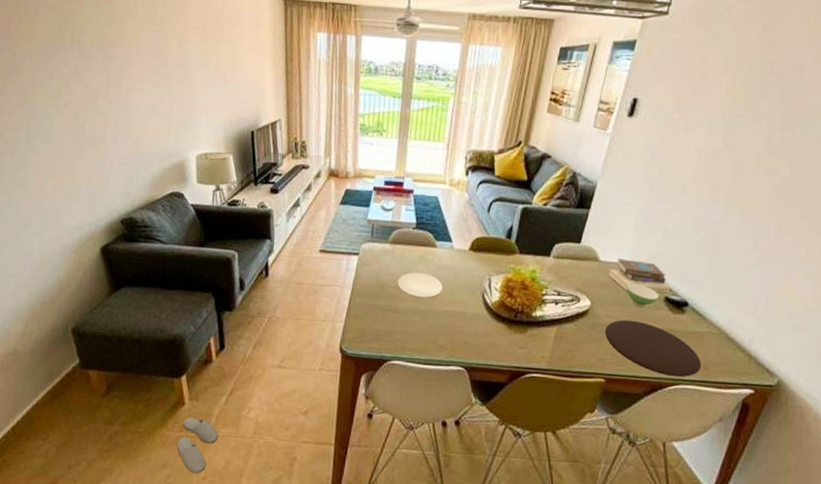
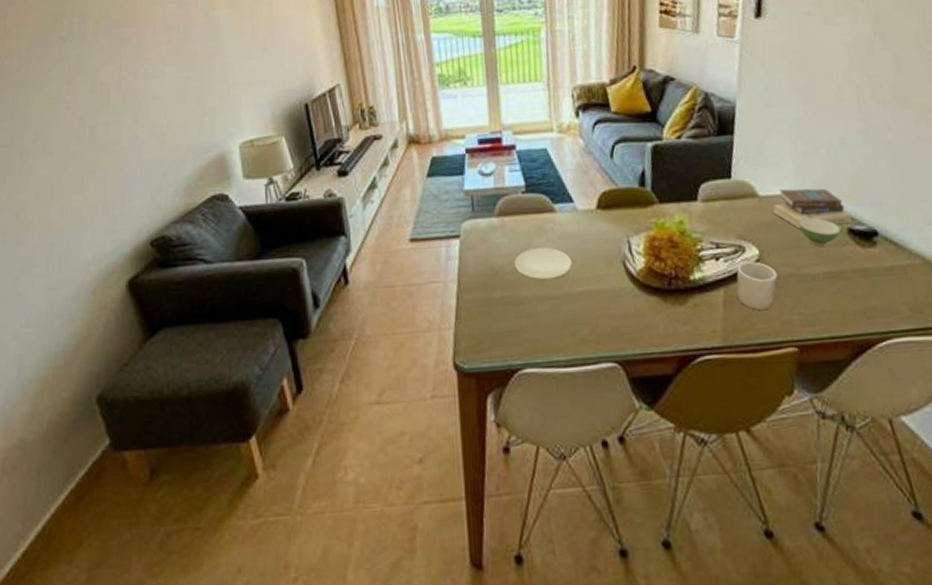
slippers: present [177,417,218,474] -> none [254,494,308,575]
mug: none [567,308,601,348] -> present [736,260,778,311]
placemat: present [605,319,702,377] -> none [784,264,913,330]

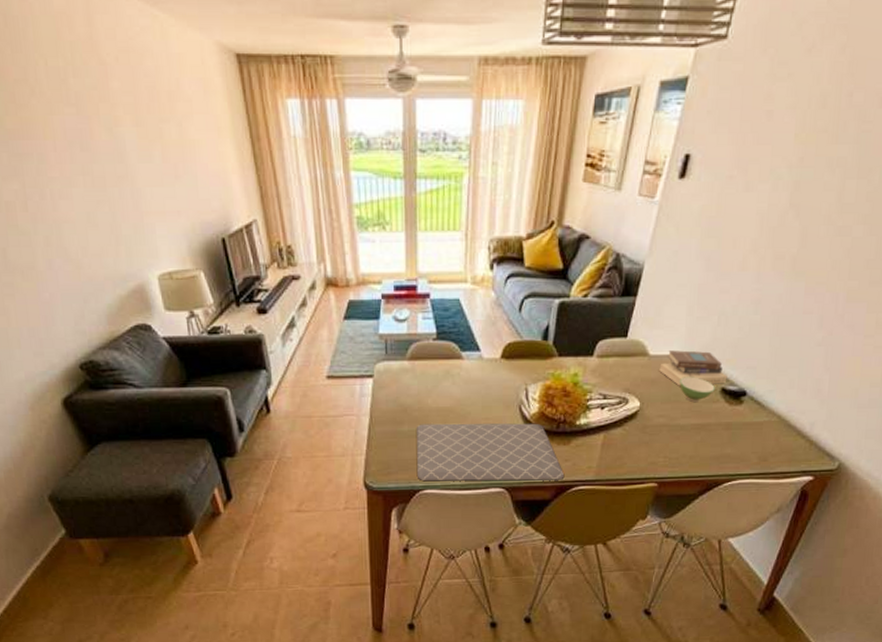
placemat: none [510,280,686,358] -> present [416,423,565,482]
plate: present [514,246,572,280] -> none [422,389,474,418]
mug: present [736,260,778,311] -> none [615,411,652,453]

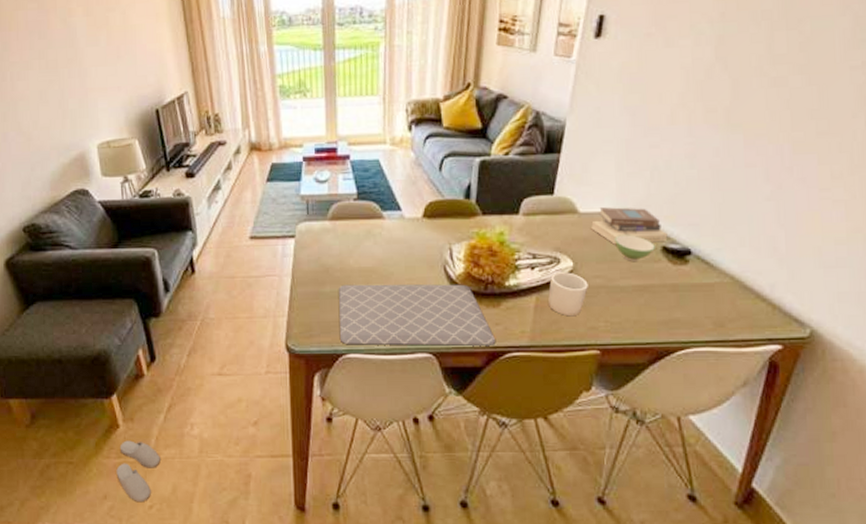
slippers: none [196,575,241,631] -> present [116,440,160,503]
mug: none [615,411,652,453] -> present [548,271,588,317]

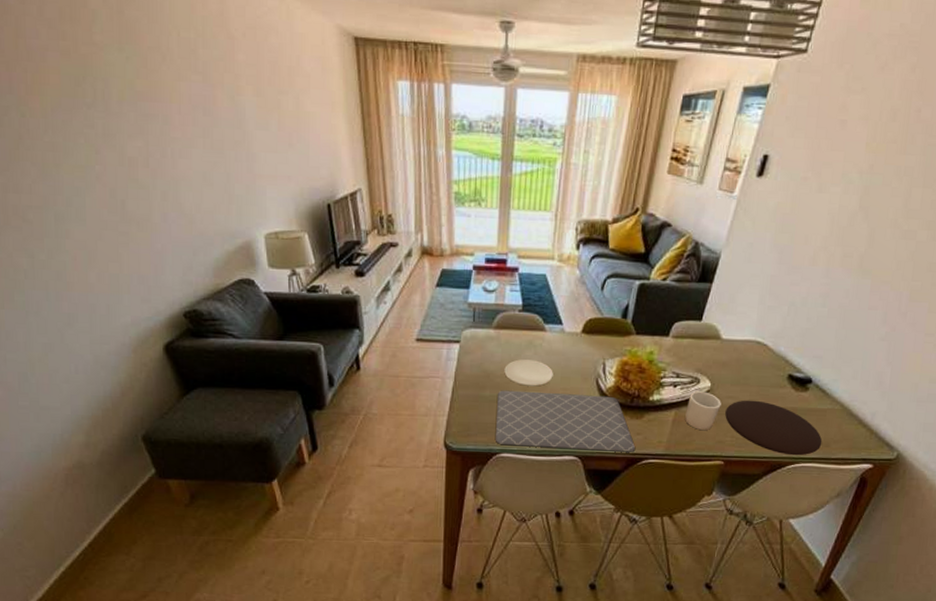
slippers: present [116,440,160,503] -> none [275,522,318,578]
plate: none [343,249,396,279] -> present [504,358,553,386]
books: present [590,207,668,245] -> none [729,336,795,371]
placemat: none [594,278,715,339] -> present [725,400,822,456]
bowl: present [615,235,655,261] -> none [749,361,783,386]

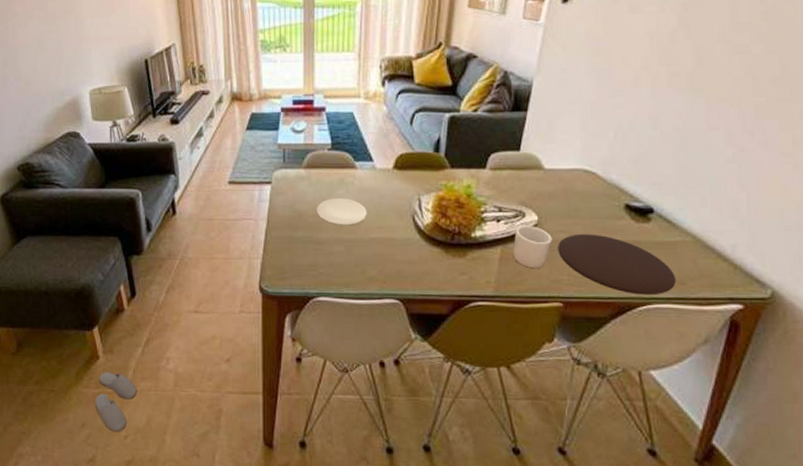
slippers: none [275,522,318,578] -> present [95,371,137,432]
placemat: present [495,390,636,452] -> none [310,230,462,294]

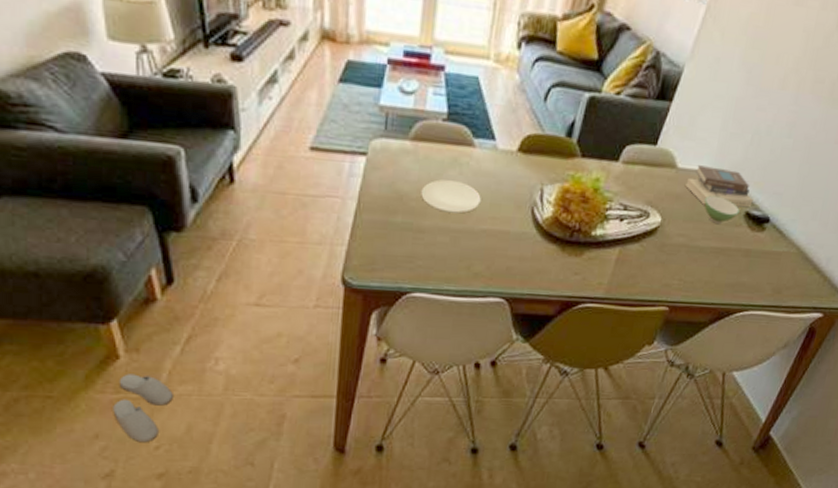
mug: present [513,224,552,269] -> none [630,225,671,273]
books: none [555,165,631,201] -> present [684,165,753,208]
placemat: present [558,233,677,296] -> none [674,238,774,303]
bowl: none [579,192,618,217] -> present [704,195,740,224]

